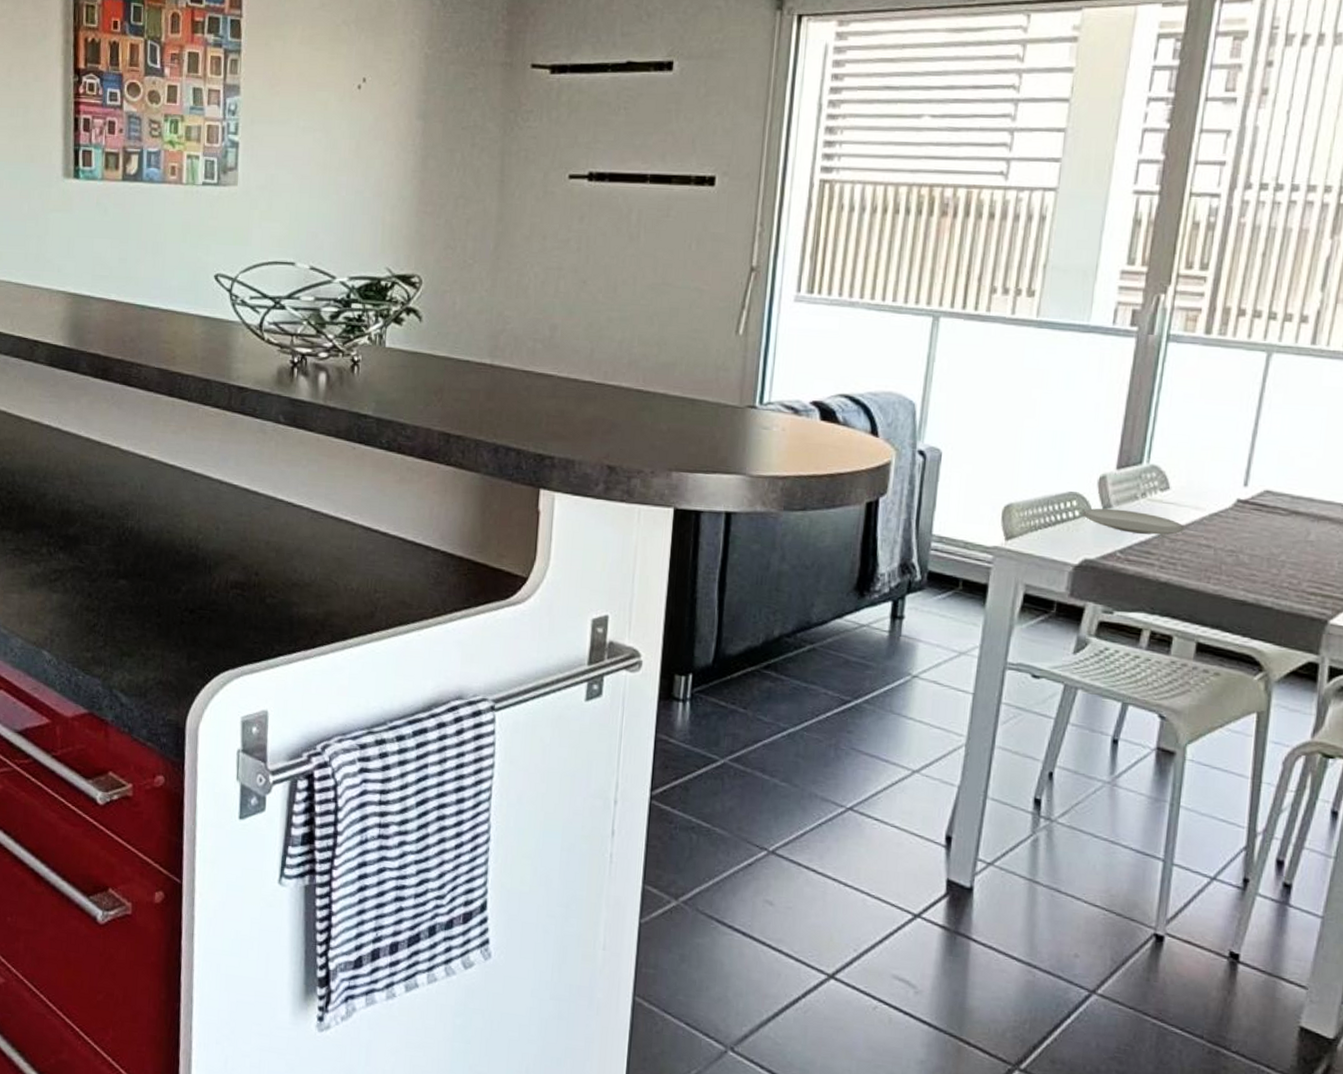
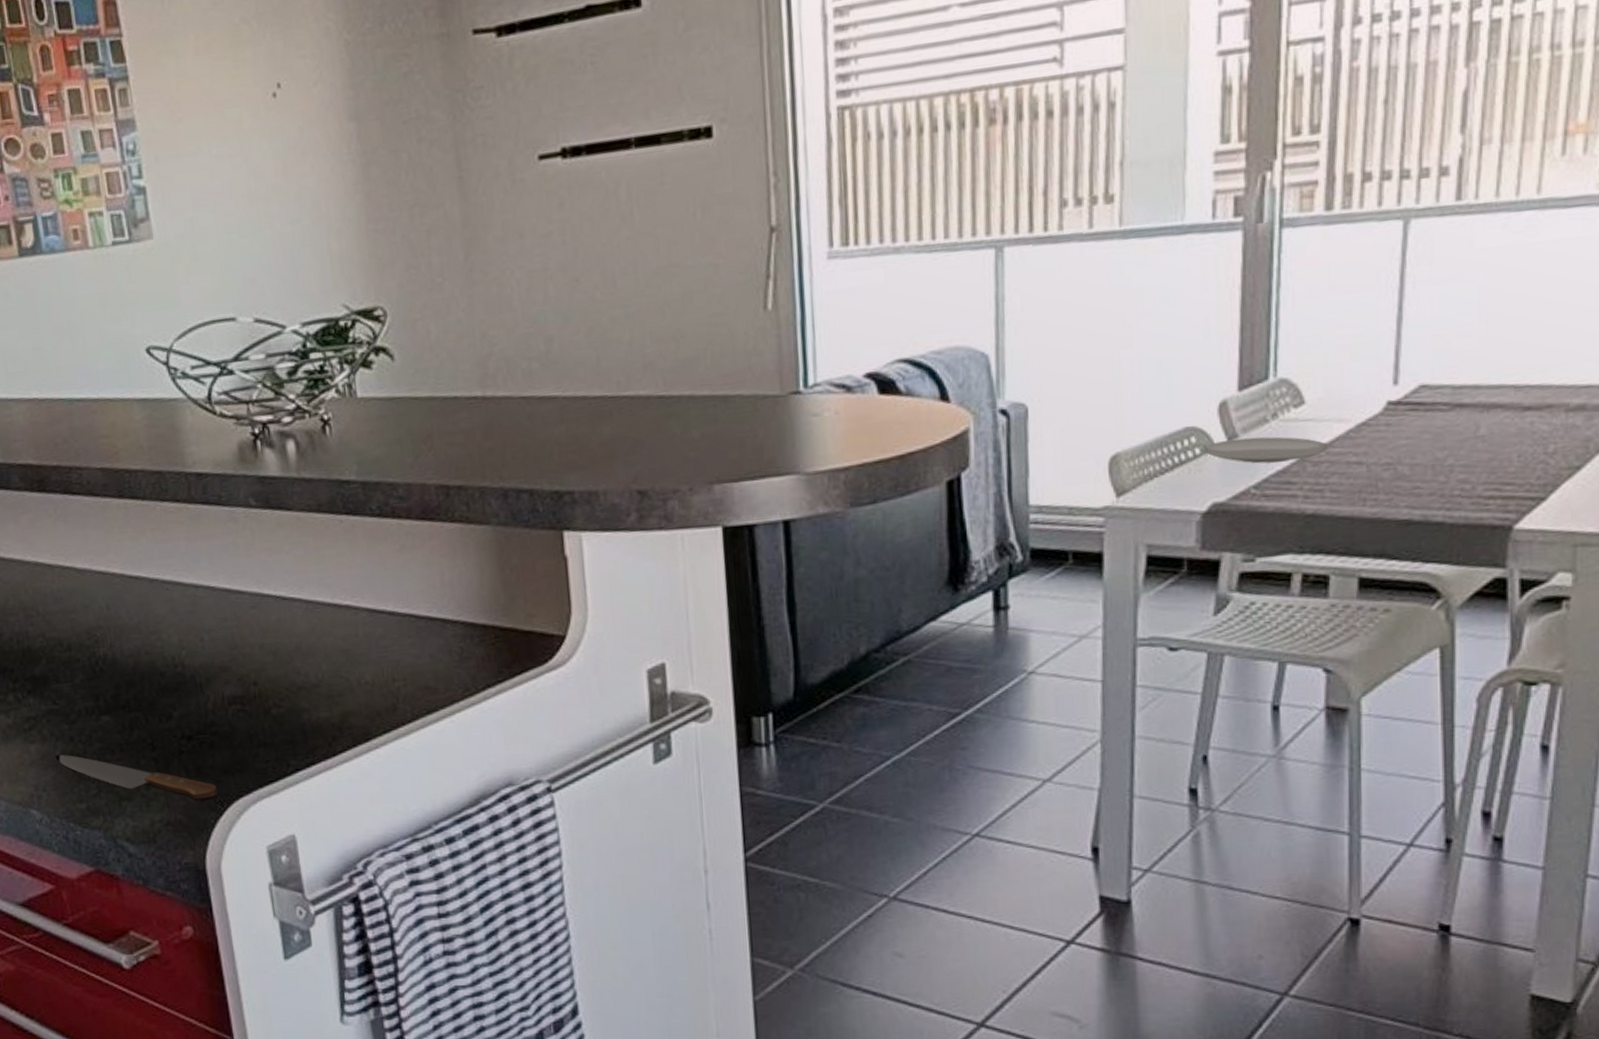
kitchen knife: none [72,606,207,669] -> present [55,754,218,802]

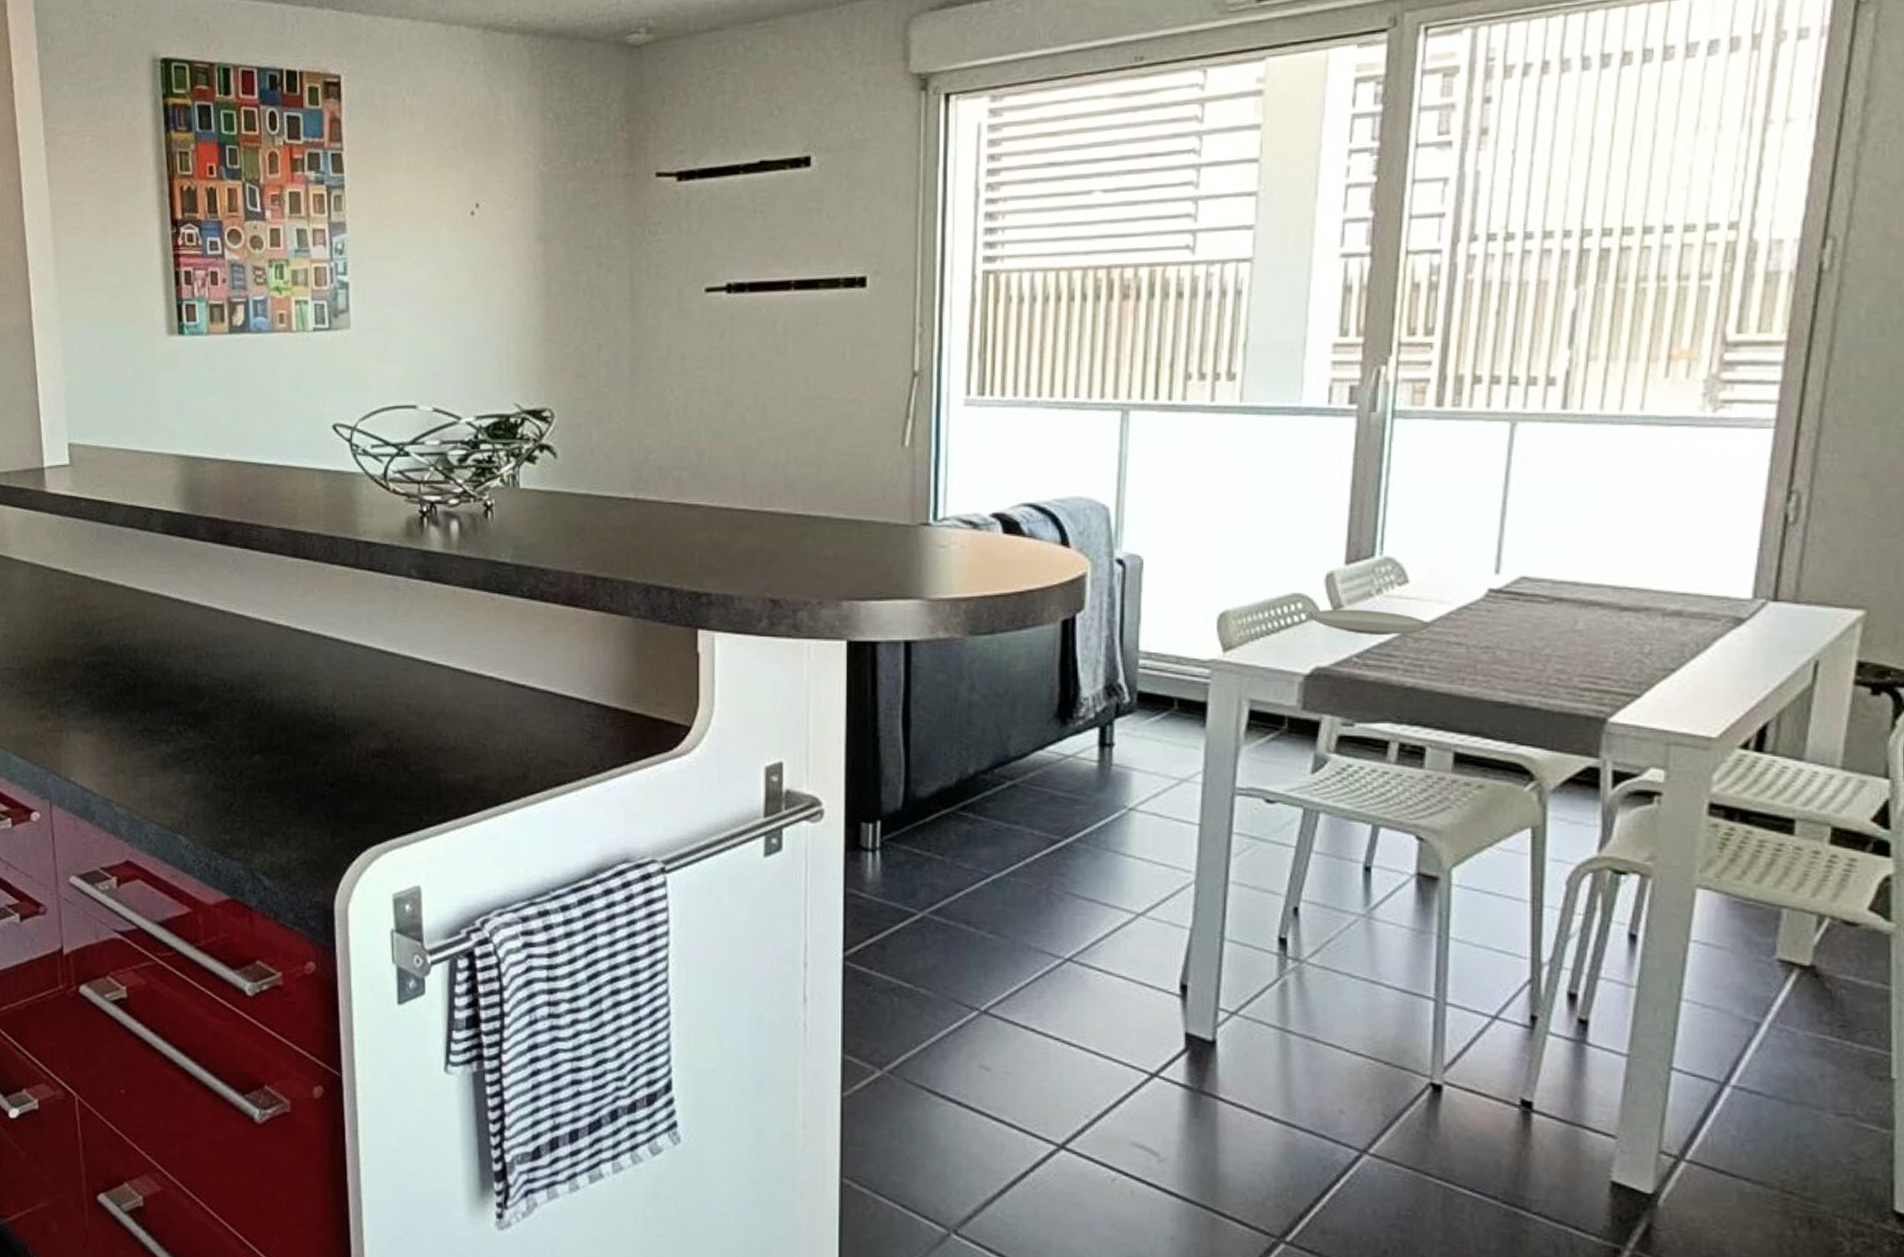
kitchen knife: present [55,754,218,802] -> none [207,786,352,845]

